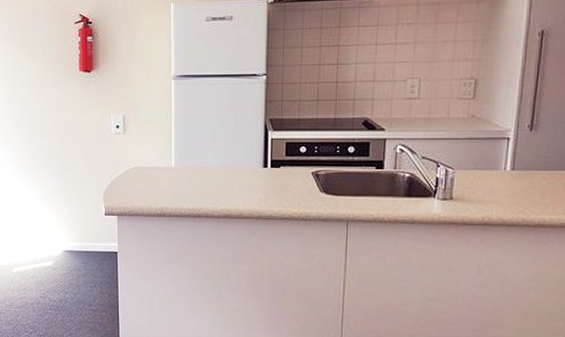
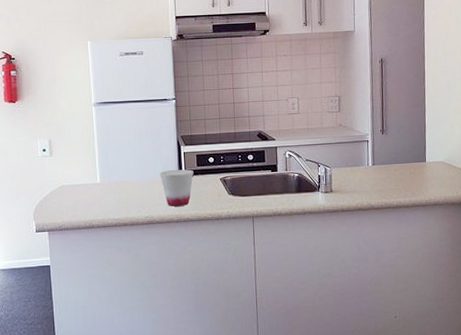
cup: none [241,159,281,201] -> present [160,169,194,207]

